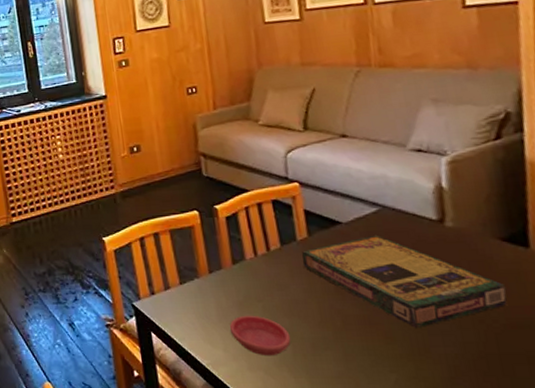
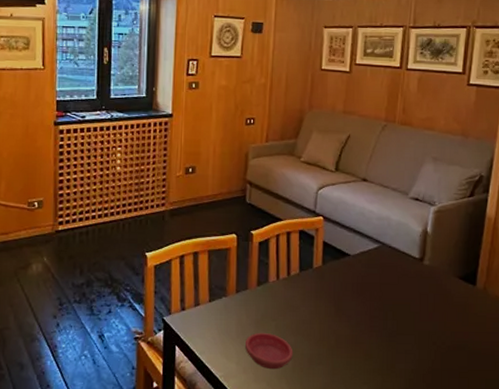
video game box: present [302,234,508,329] -> none [314,267,455,348]

